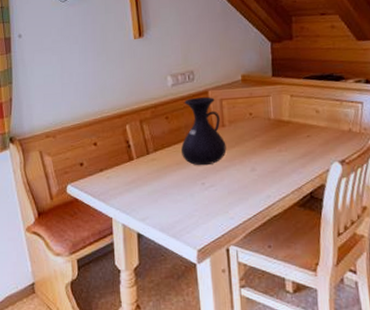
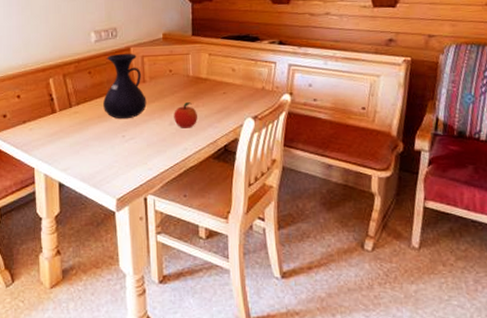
fruit: none [255,147,280,175] -> present [174,102,197,128]

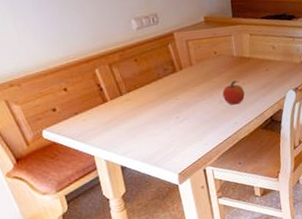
vase: present [103,53,147,120] -> none [151,38,196,103]

